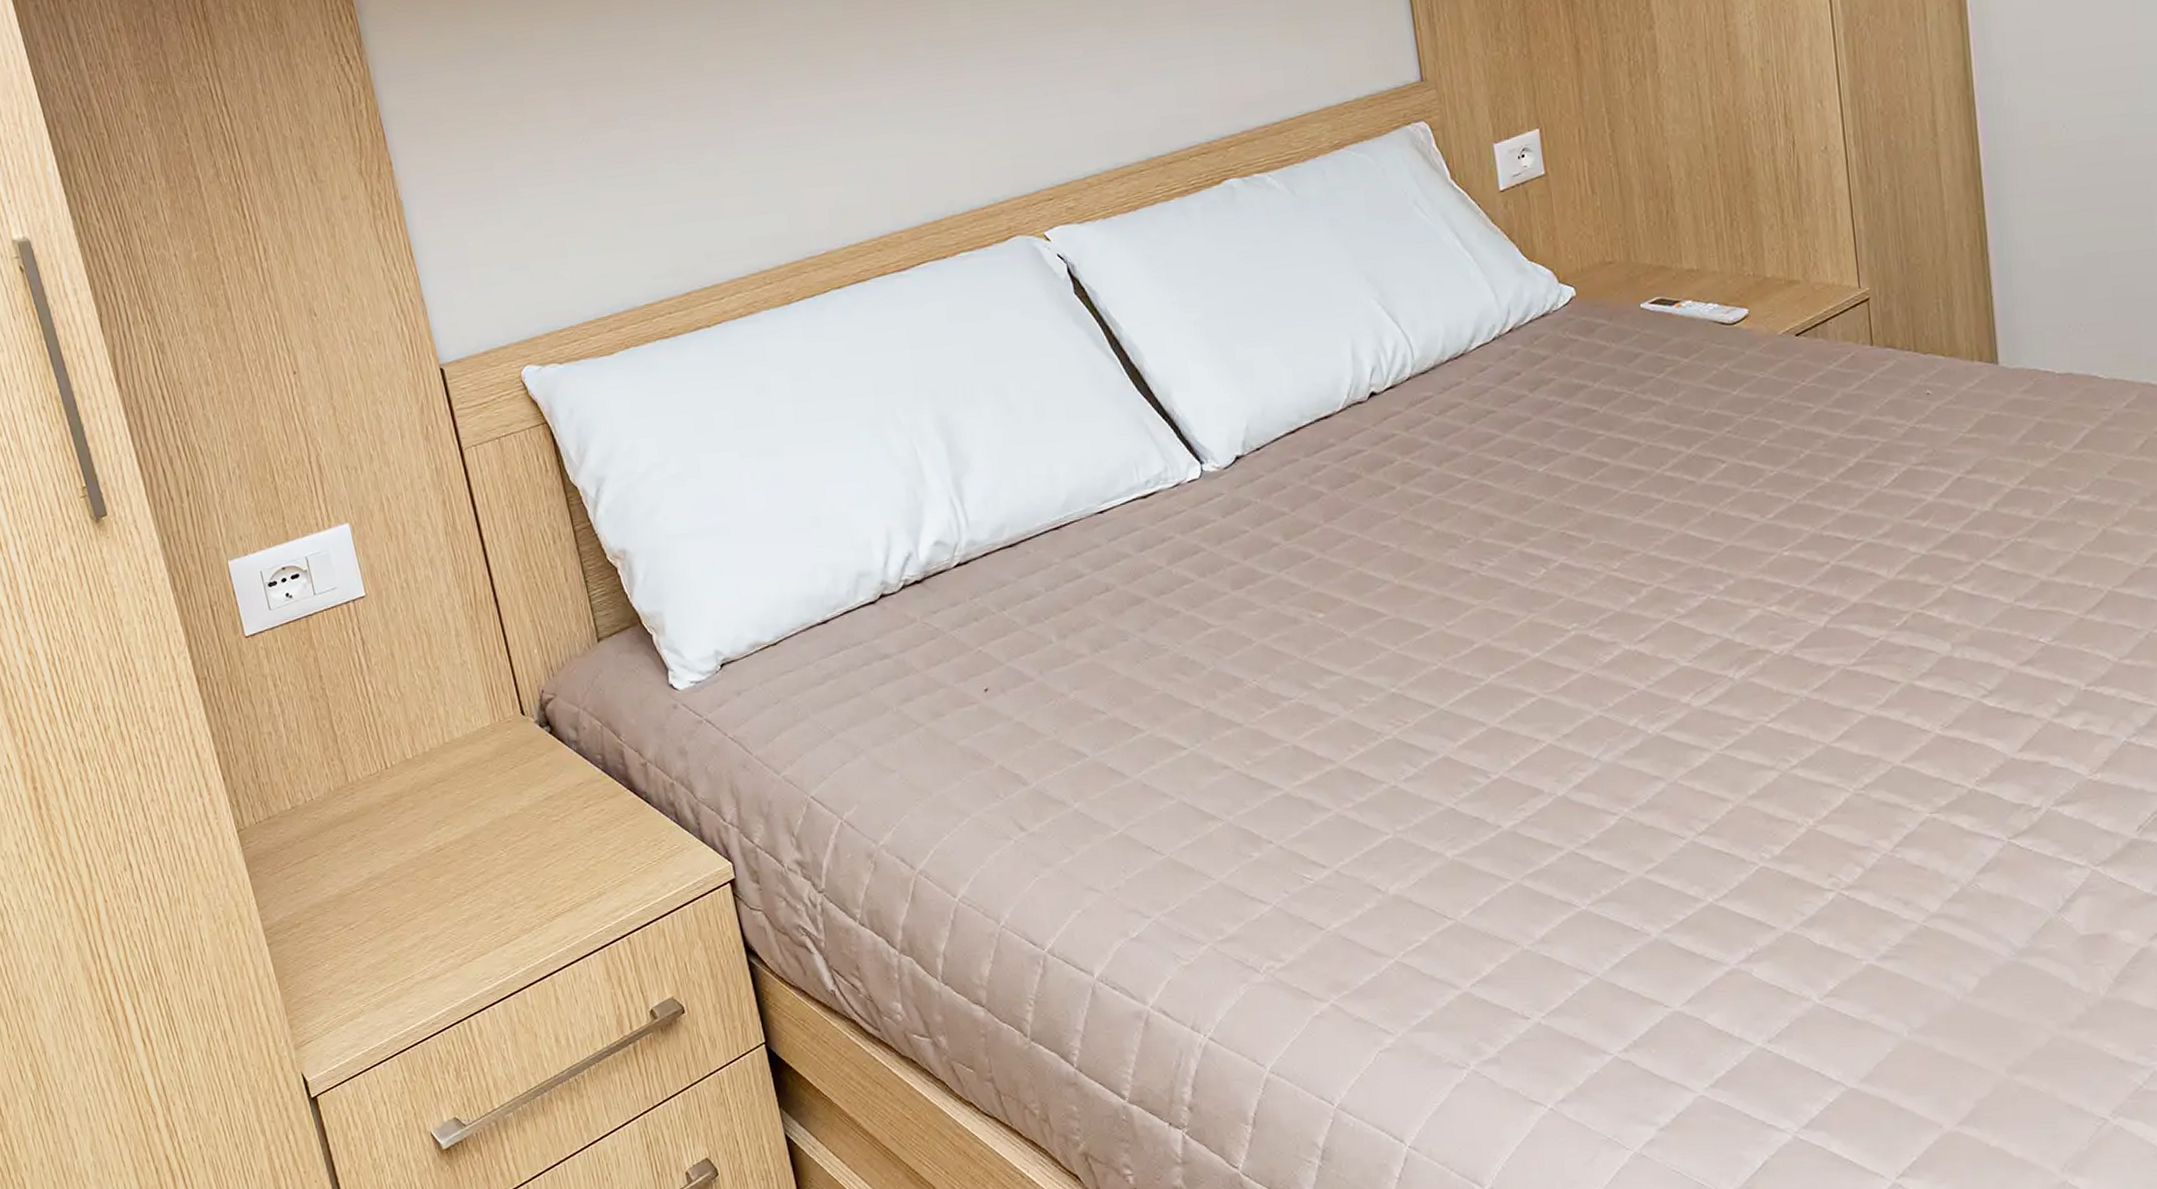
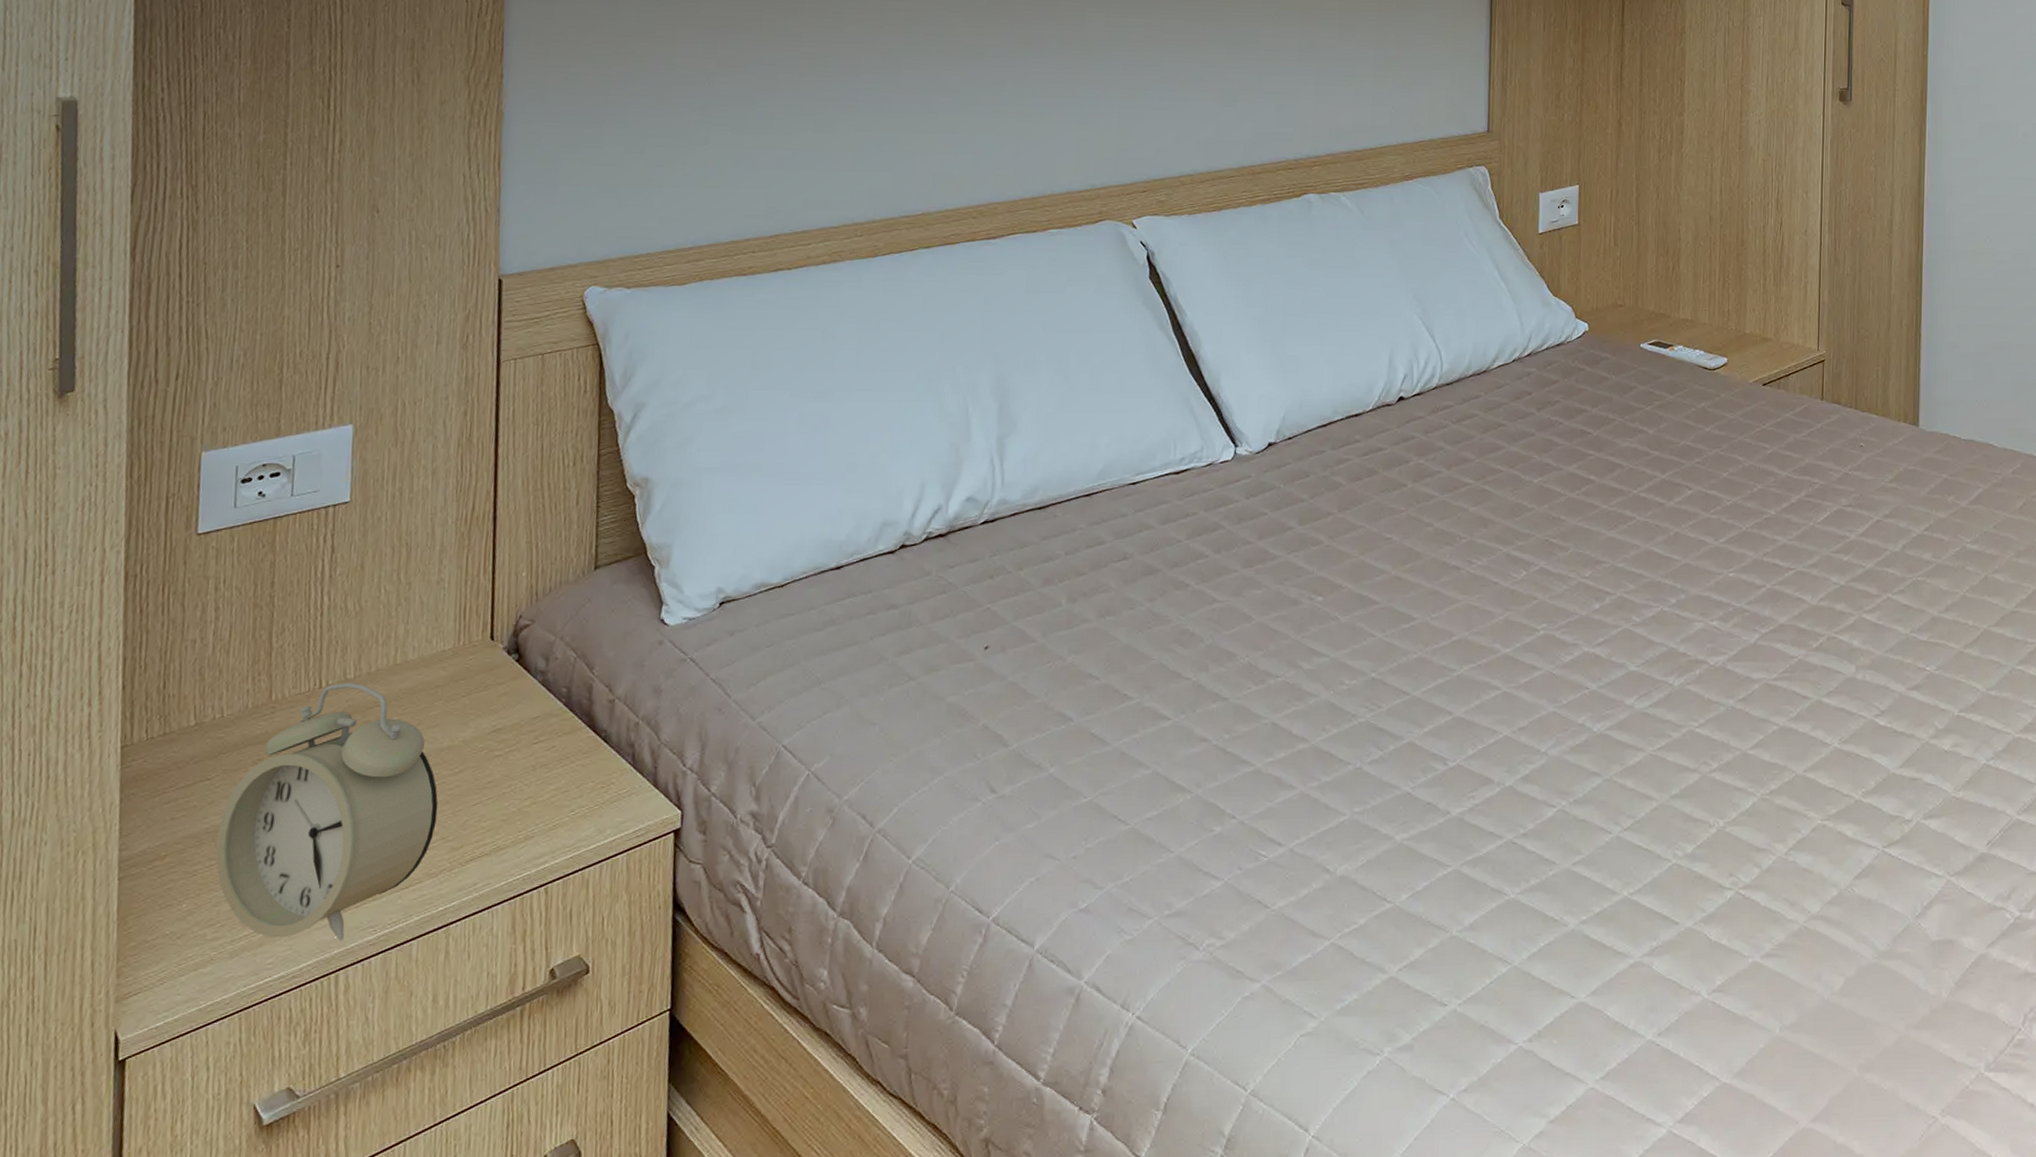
alarm clock: none [335,761,519,991] -> present [215,682,439,941]

